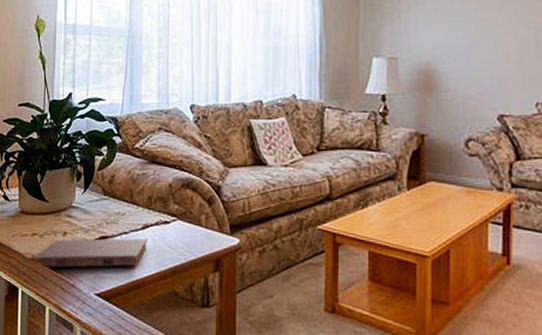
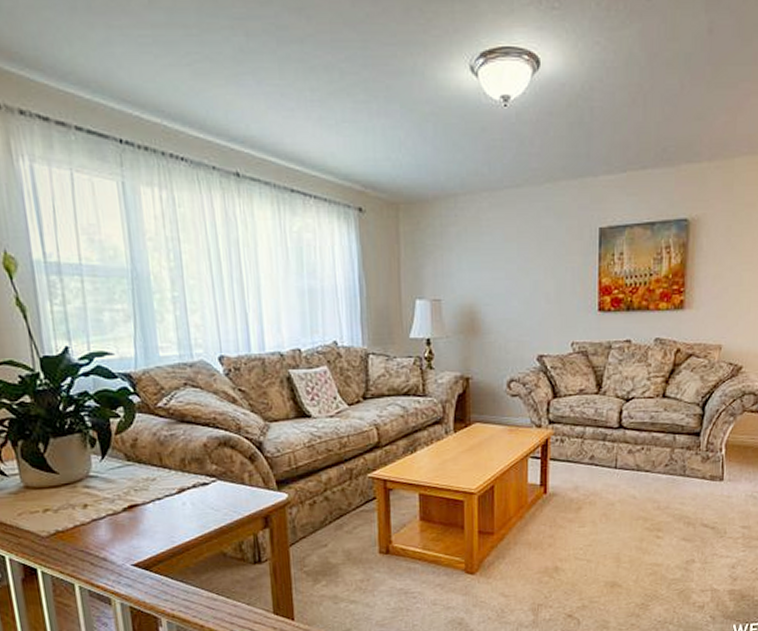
book: present [33,238,148,268] -> none [50,503,186,544]

